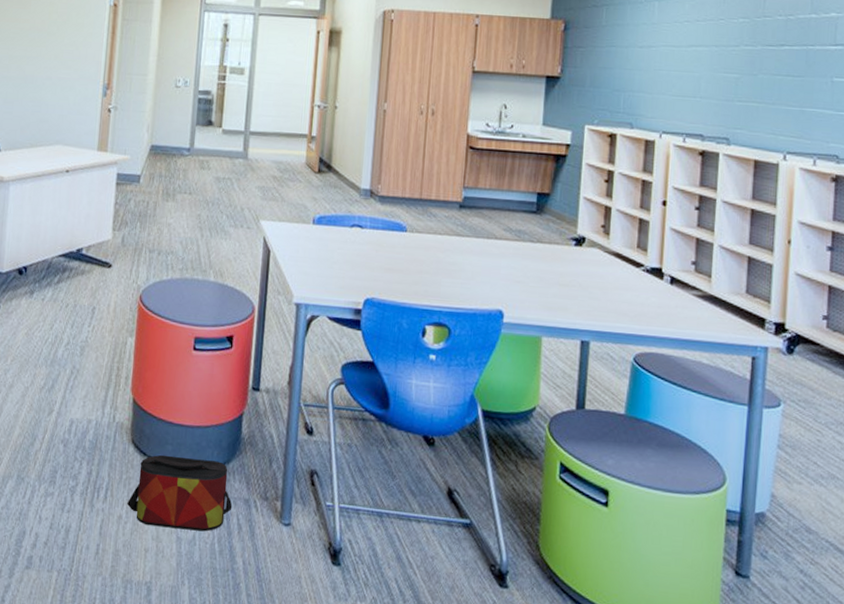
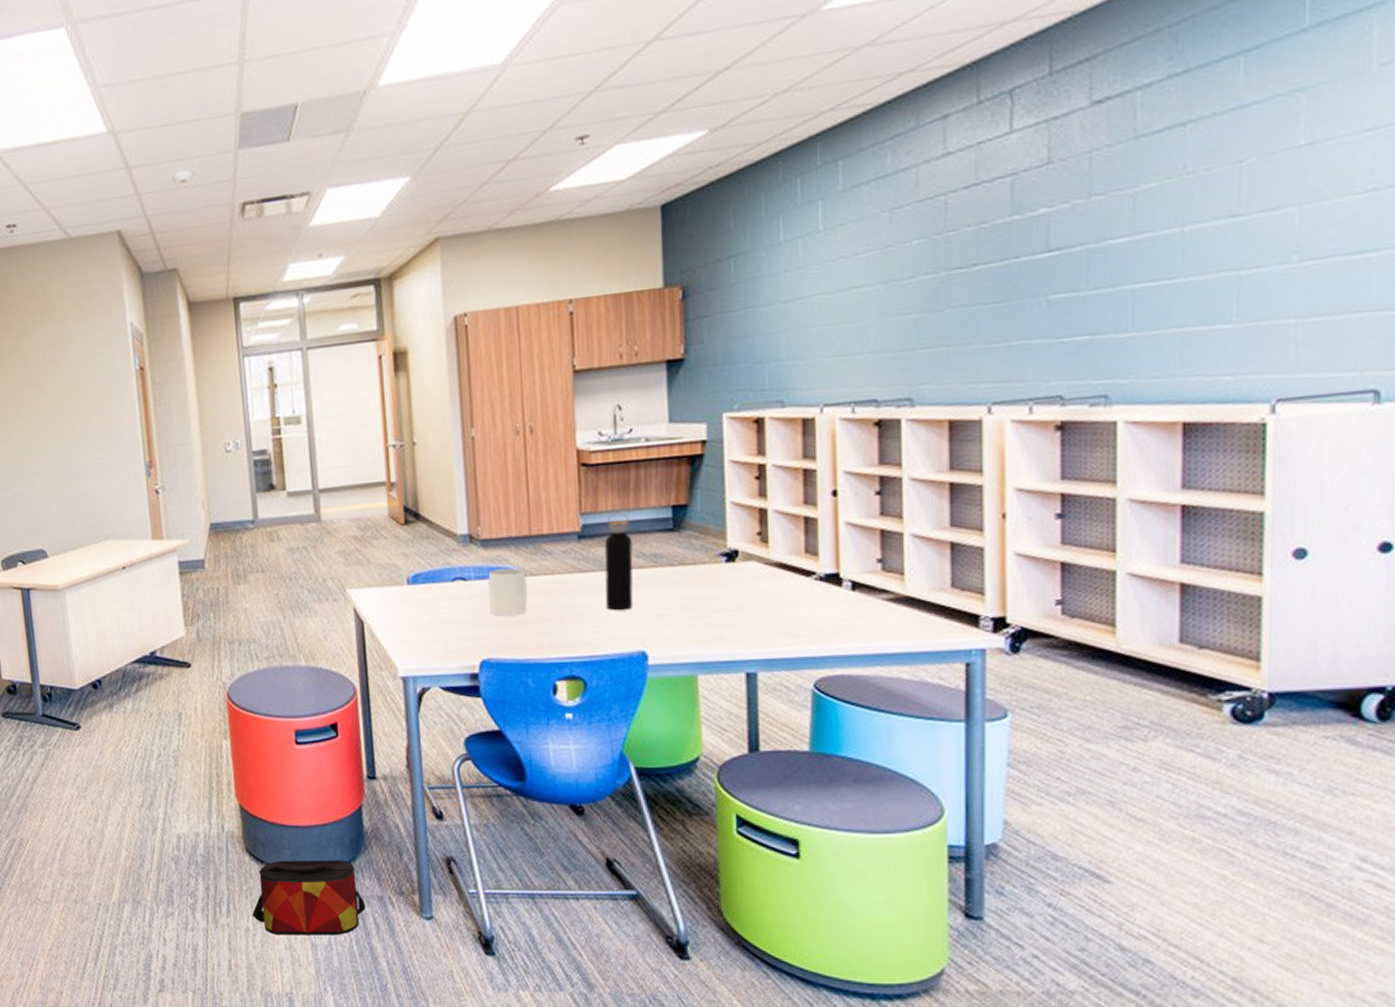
mug: none [378,223,413,265] -> present [487,568,528,617]
water bottle: none [474,191,503,273] -> present [604,512,634,610]

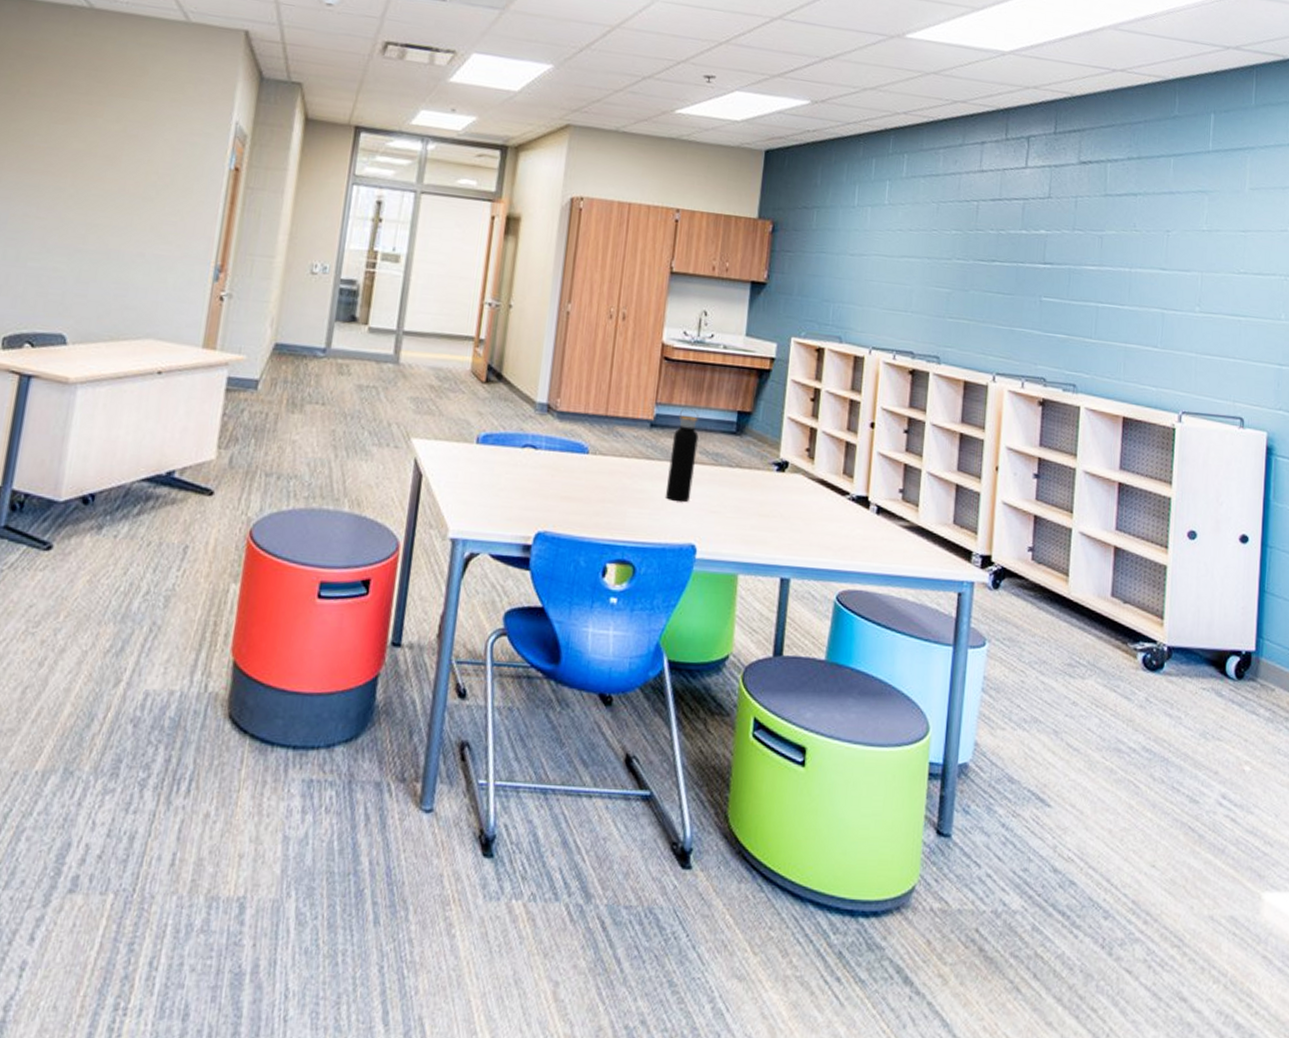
bag: present [252,860,366,935] -> none [218,731,359,827]
mug: present [487,568,528,617] -> none [554,443,596,493]

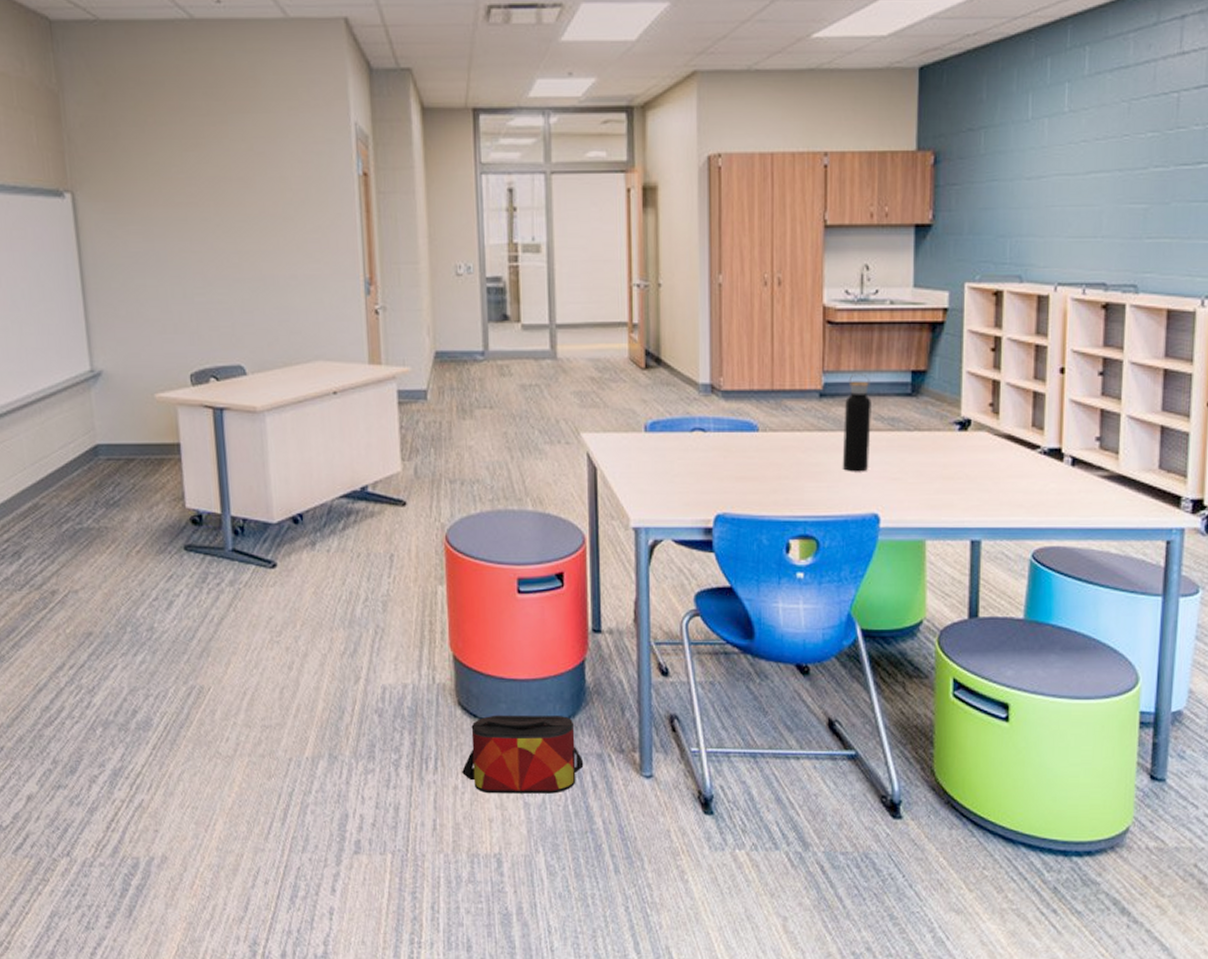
bag: none [218,731,359,827] -> present [462,715,584,794]

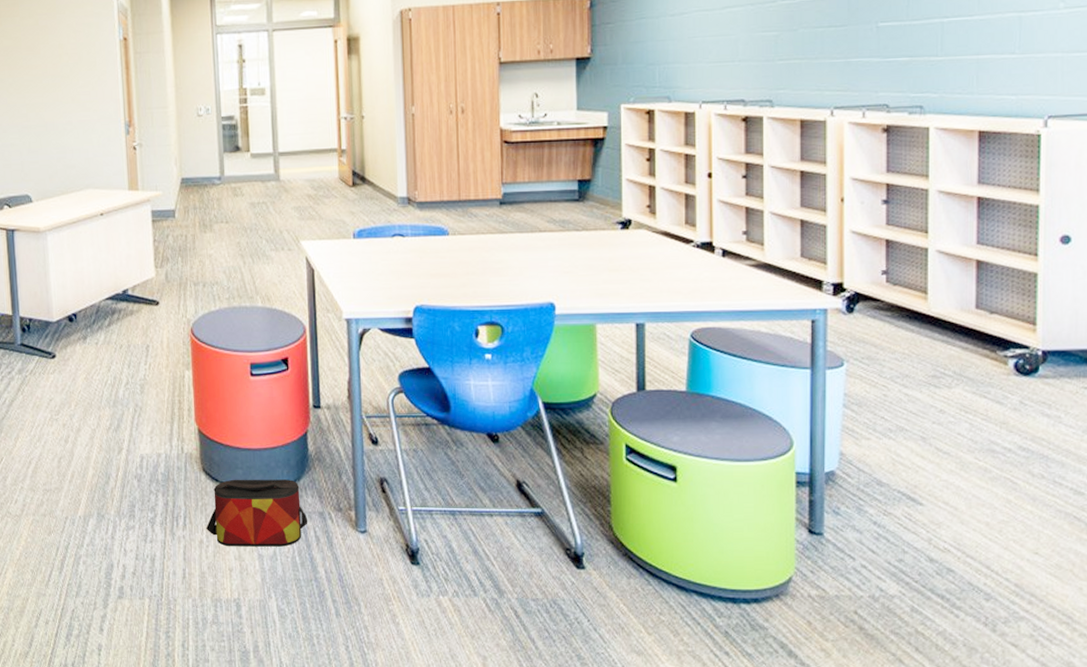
water bottle: present [842,373,872,471] -> none [521,183,545,266]

